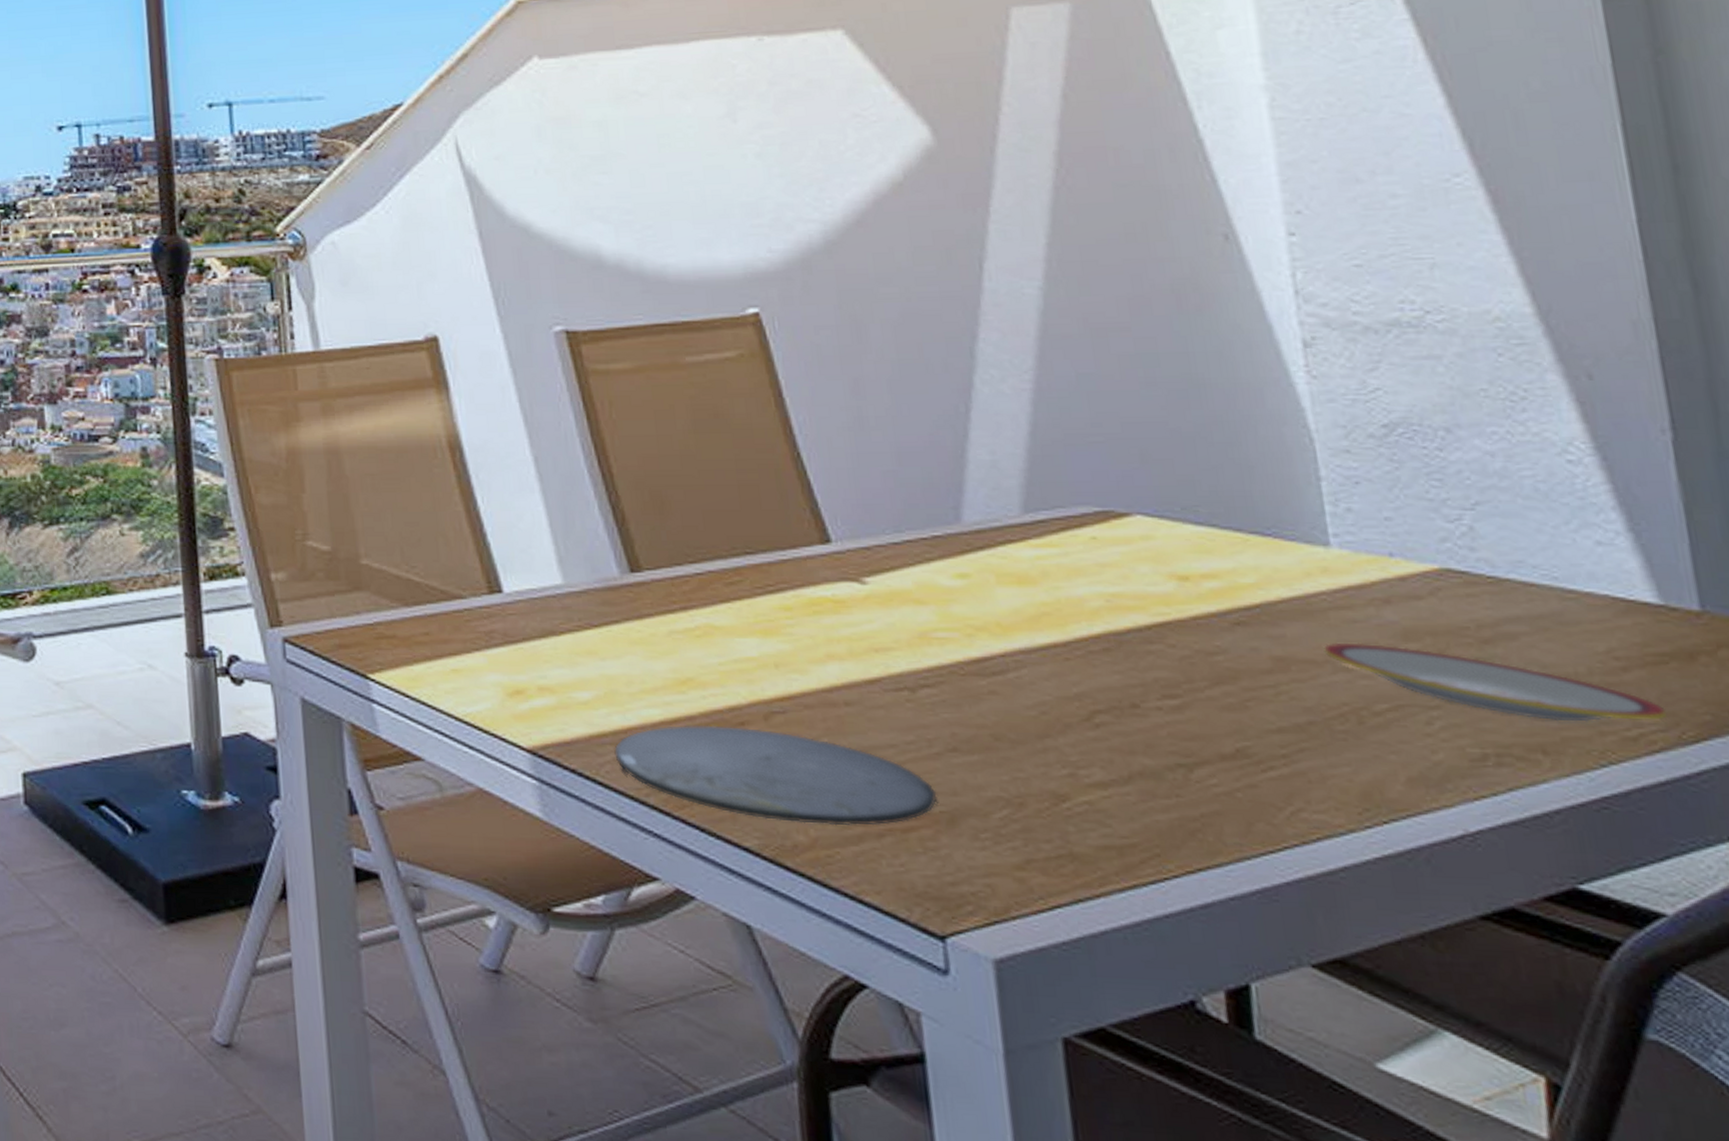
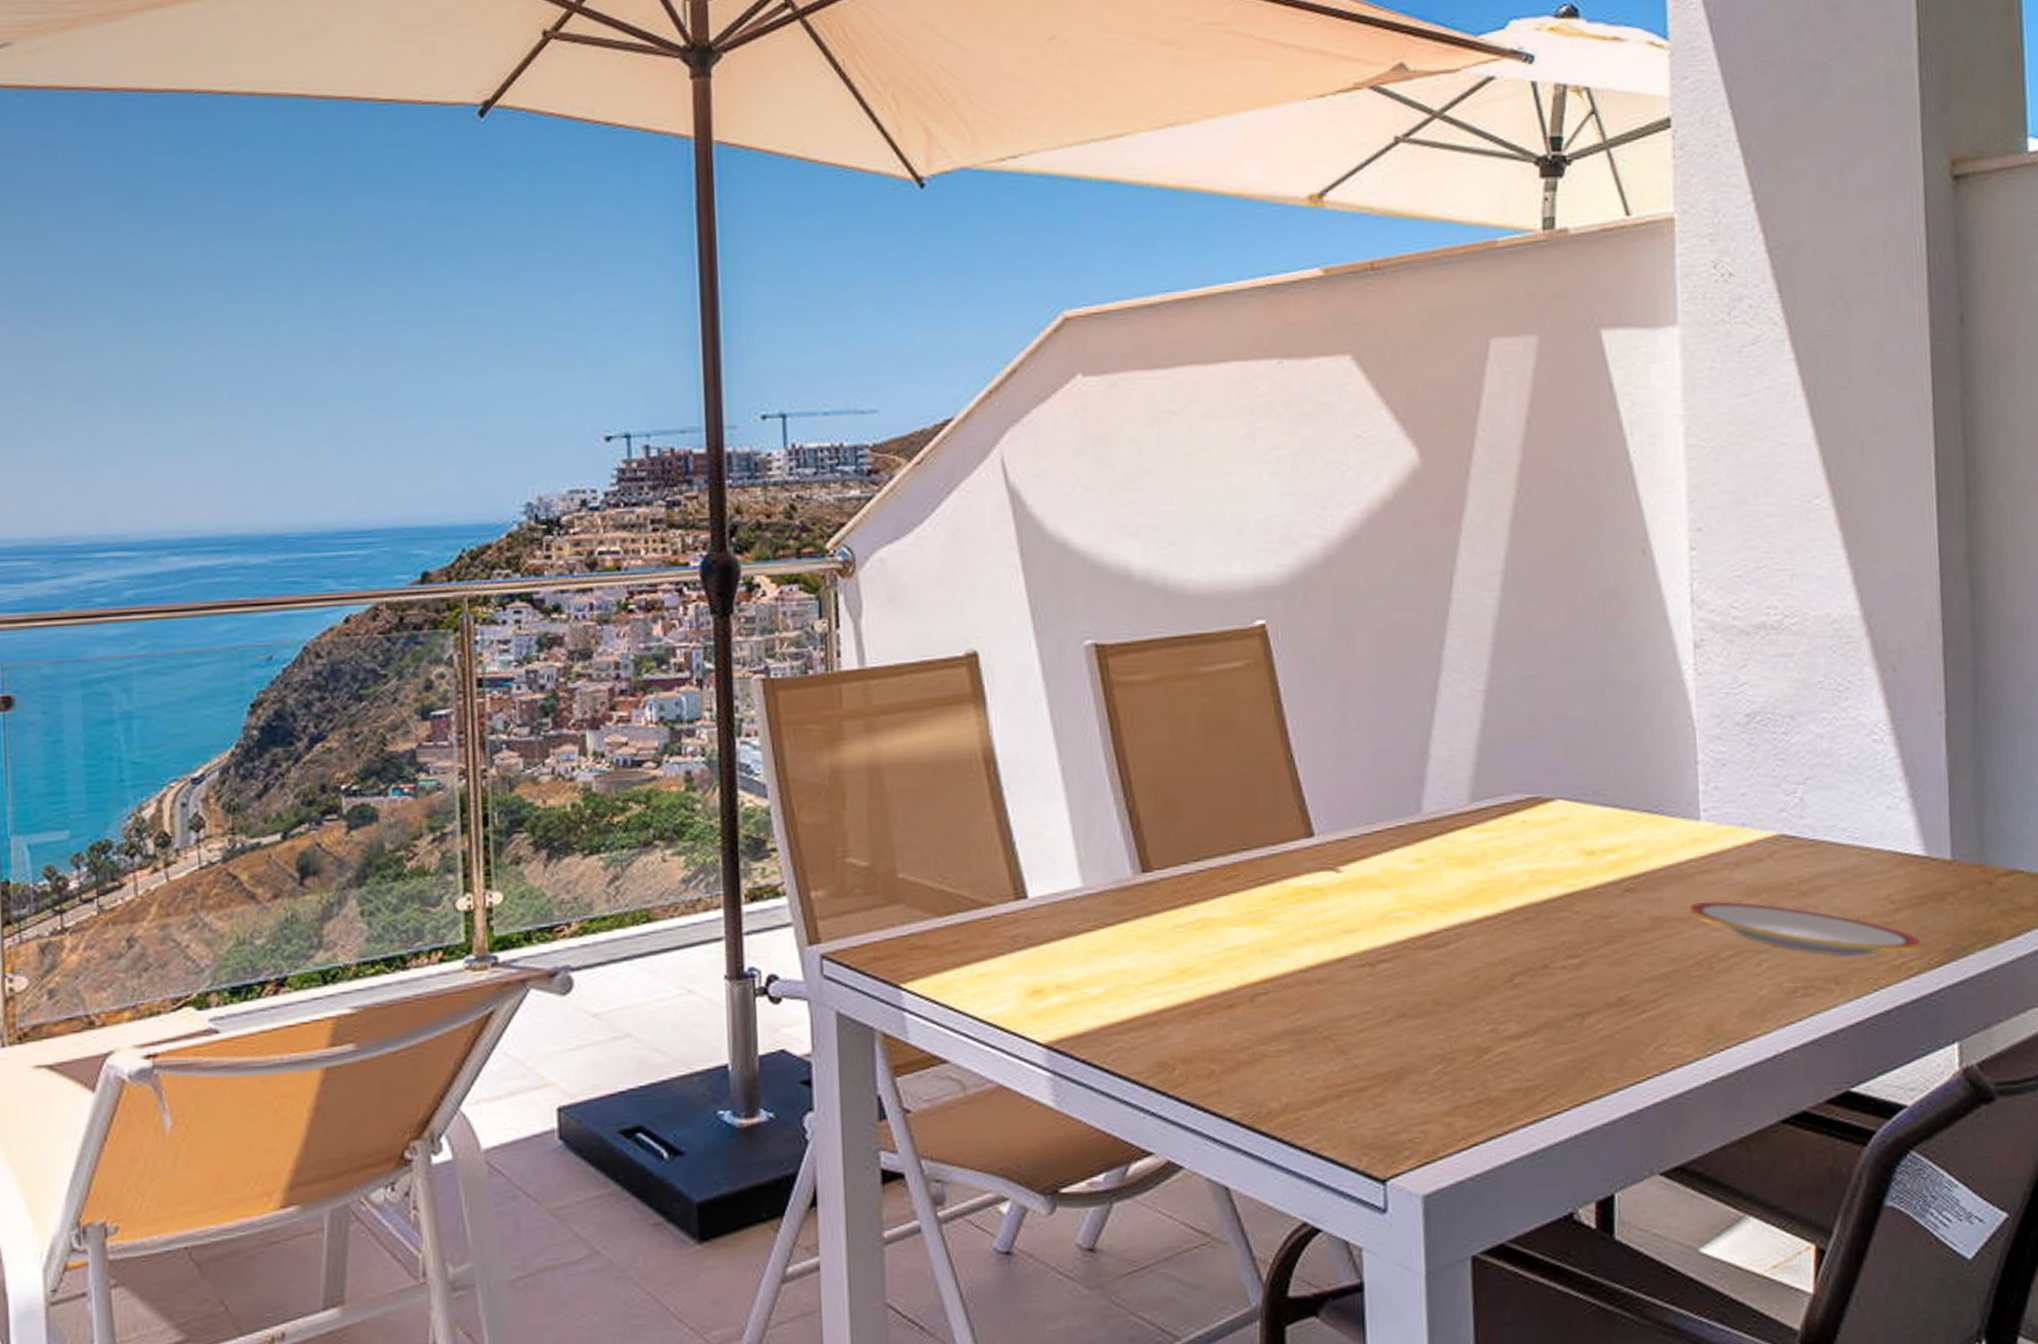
plate: present [614,725,937,826] -> none [1120,1009,1387,1092]

